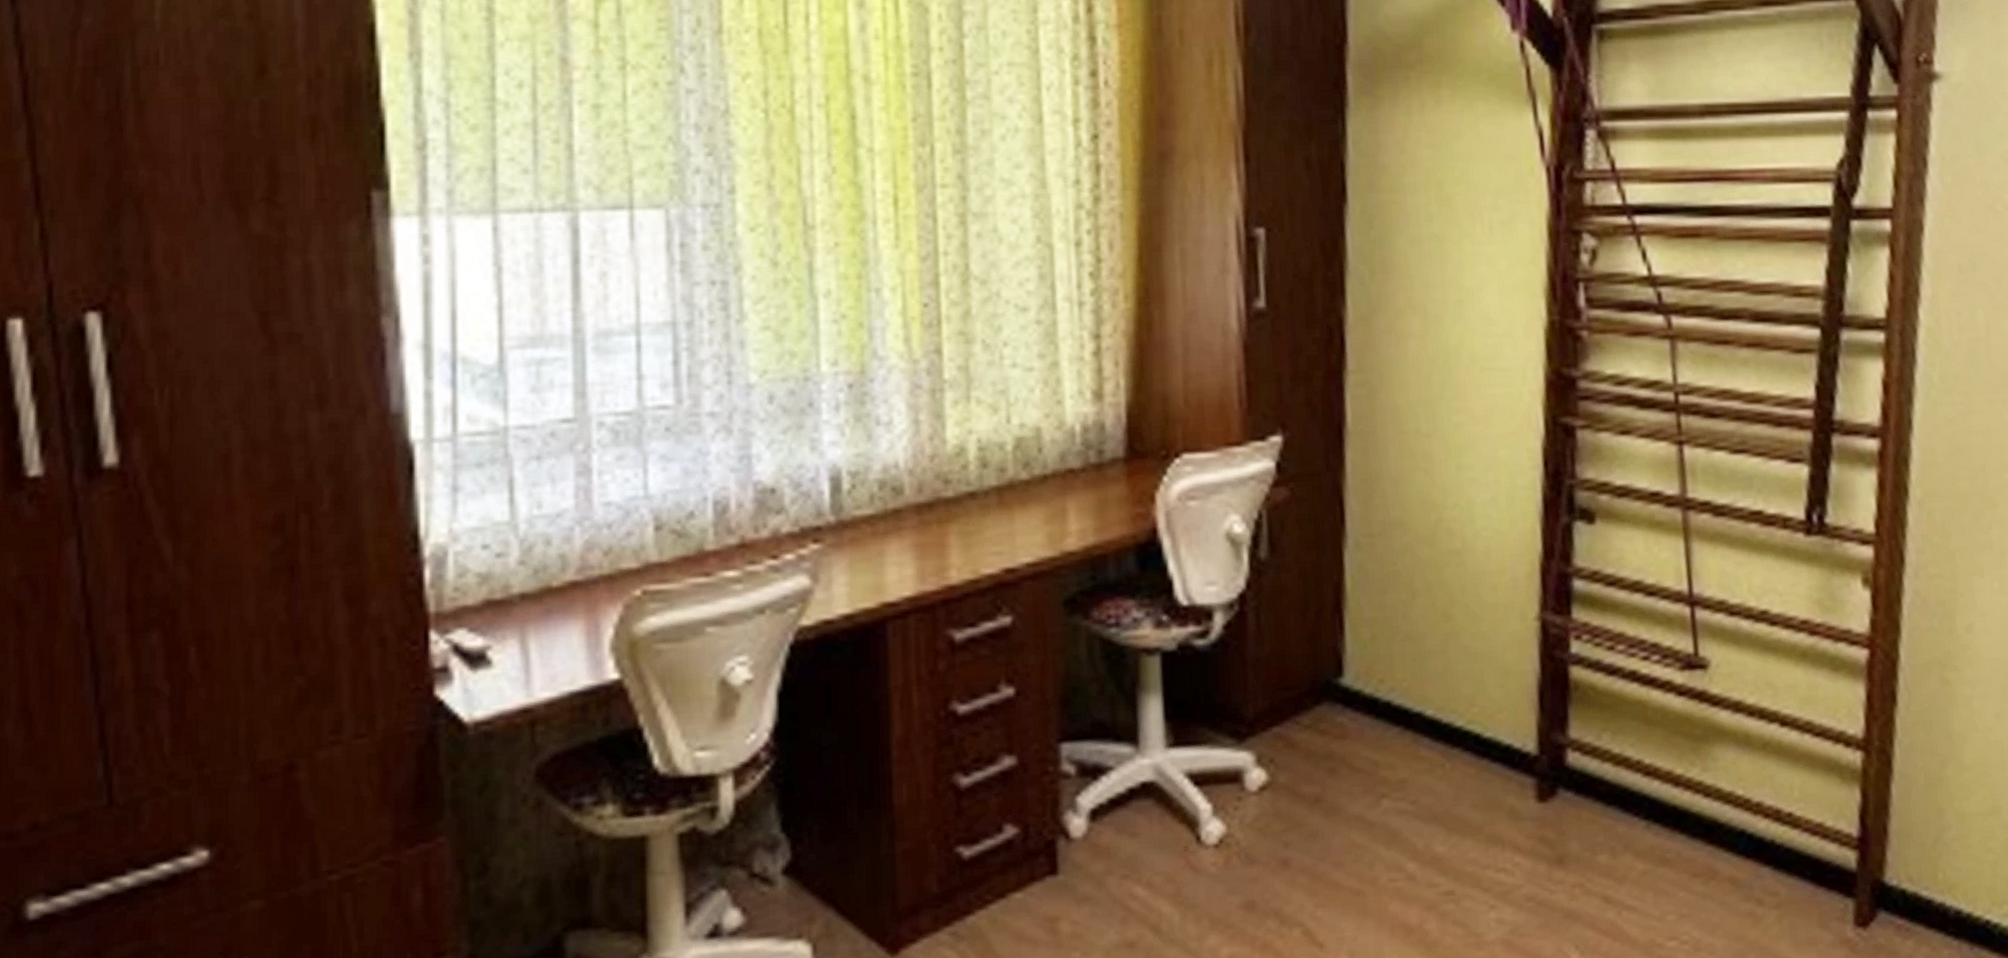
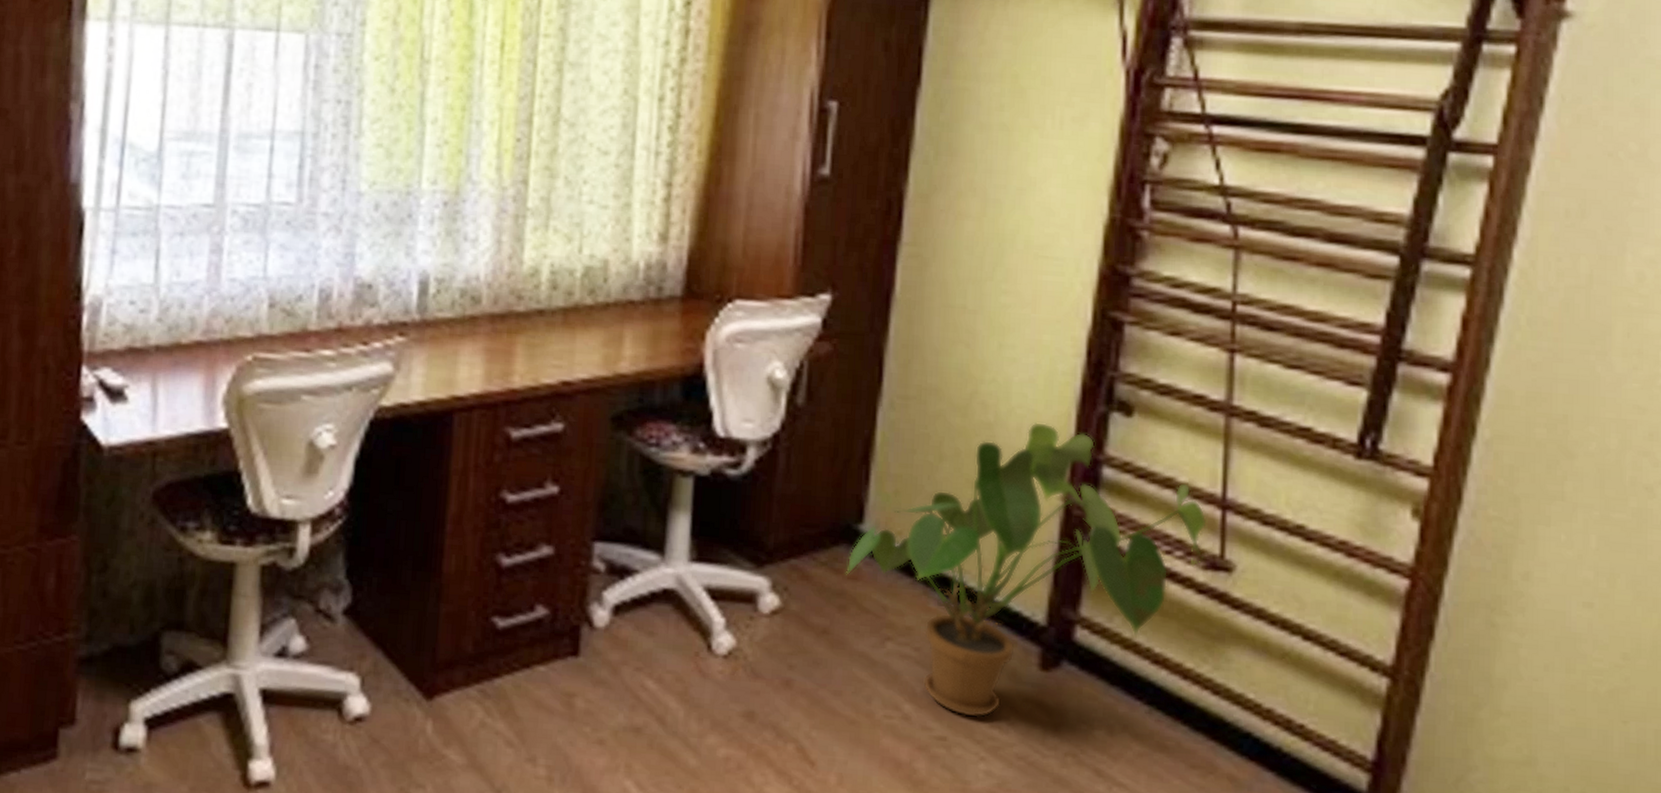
house plant: none [1331,541,1679,865] -> present [846,421,1207,718]

